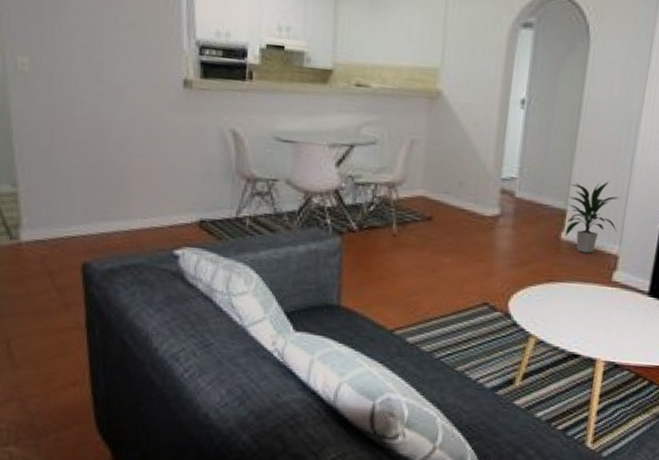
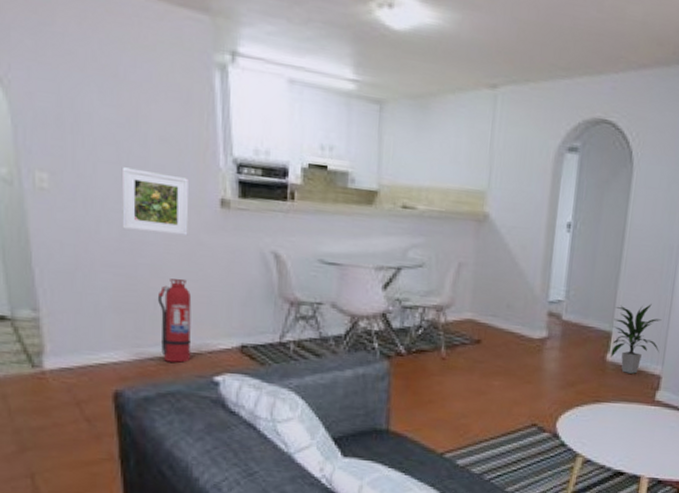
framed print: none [93,51,155,115] -> present [121,167,189,236]
fire extinguisher: none [123,156,155,236] -> present [157,279,192,363]

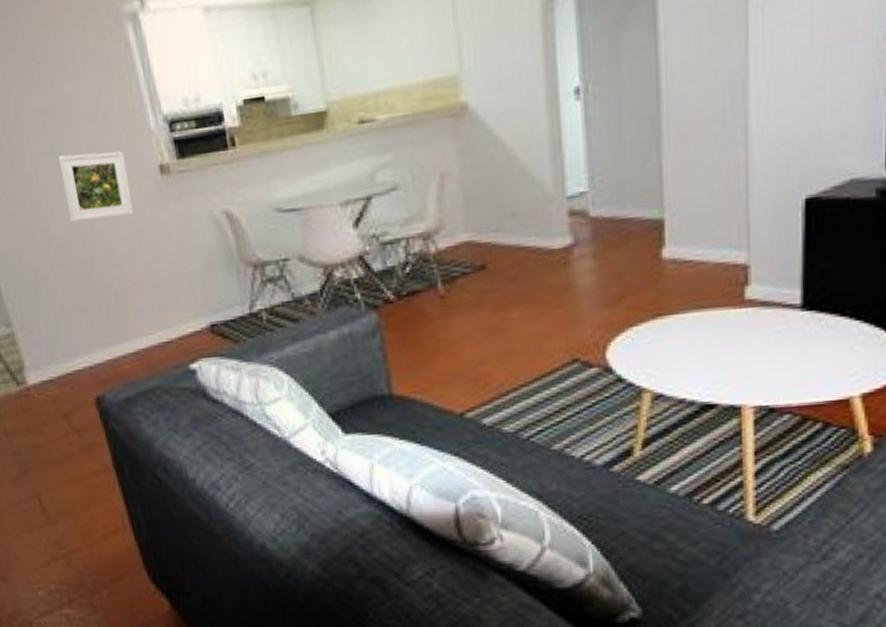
fire extinguisher: present [157,279,192,363] -> none [117,264,163,357]
indoor plant: present [610,304,662,374] -> none [663,169,739,271]

